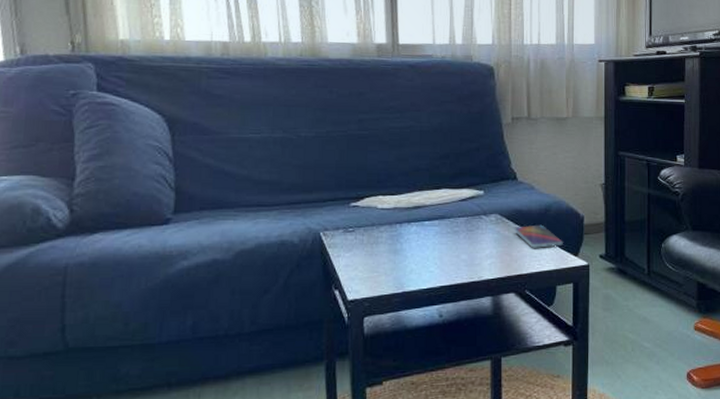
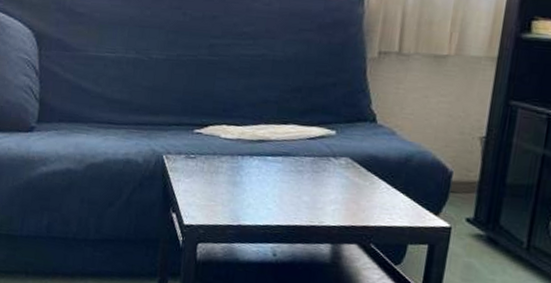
smartphone: present [514,224,563,248] -> none [365,174,423,202]

